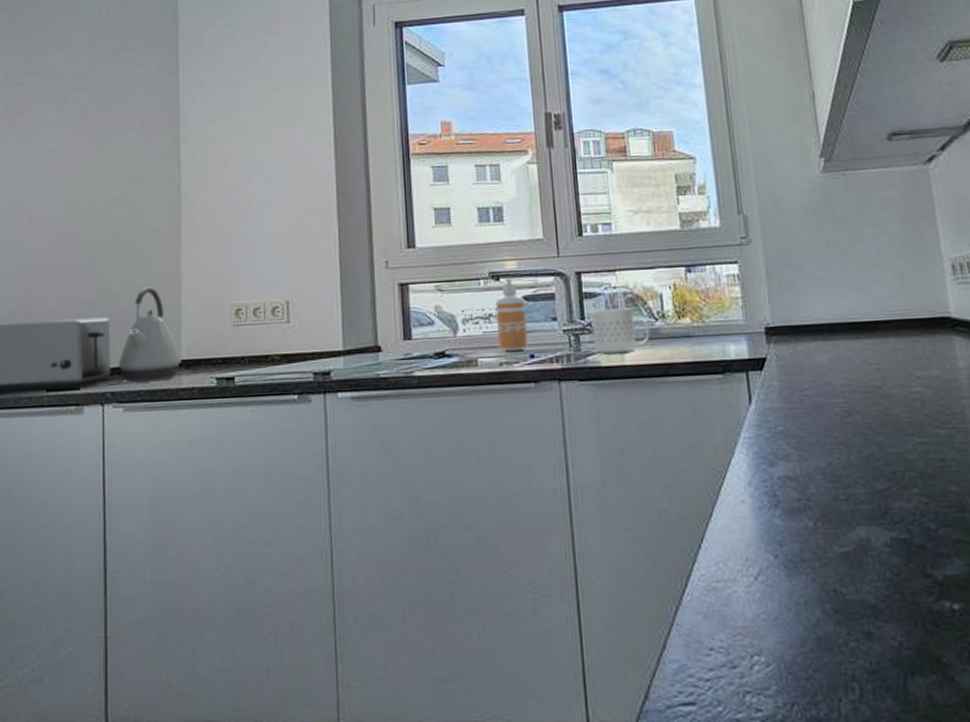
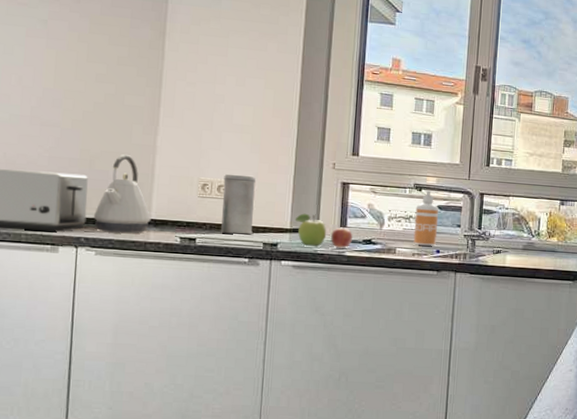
canister: none [259,291,300,367] -> present [220,173,256,235]
fruit: none [347,328,389,371] -> present [294,213,327,248]
fruit: none [394,339,421,368] -> present [331,226,353,248]
mug: present [591,308,650,354] -> none [484,223,527,258]

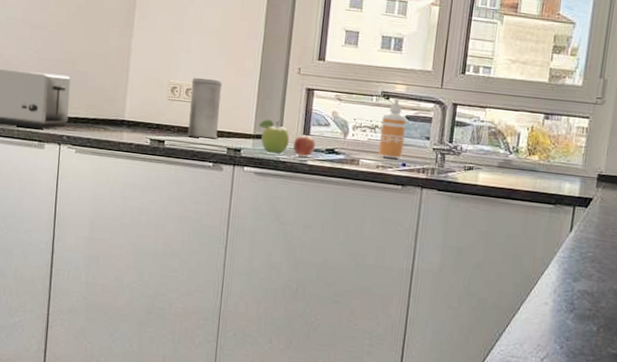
kettle: present [93,154,151,234] -> none [74,56,125,134]

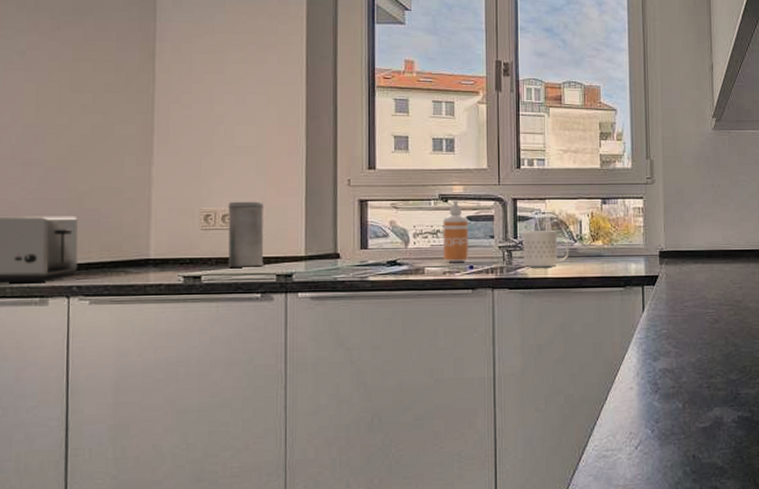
fruit: present [258,119,290,155] -> none [309,237,346,275]
fruit: present [293,134,315,157] -> none [351,248,375,273]
mug: none [455,136,504,175] -> present [522,230,569,268]

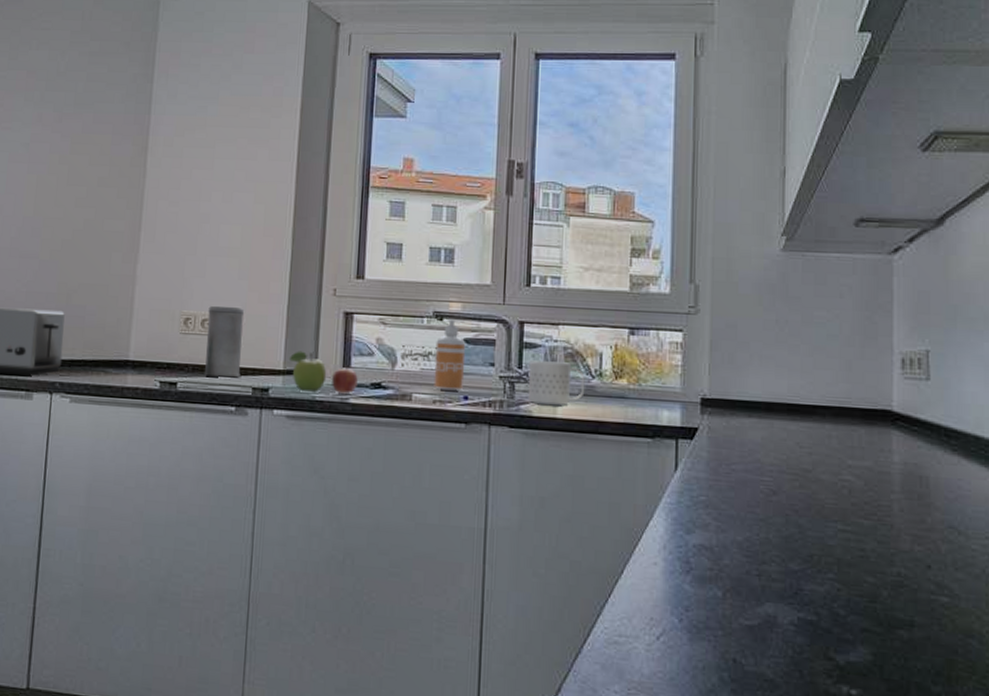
fruit: none [309,237,346,275] -> present [288,351,327,393]
fruit: none [351,248,375,273] -> present [332,366,358,394]

